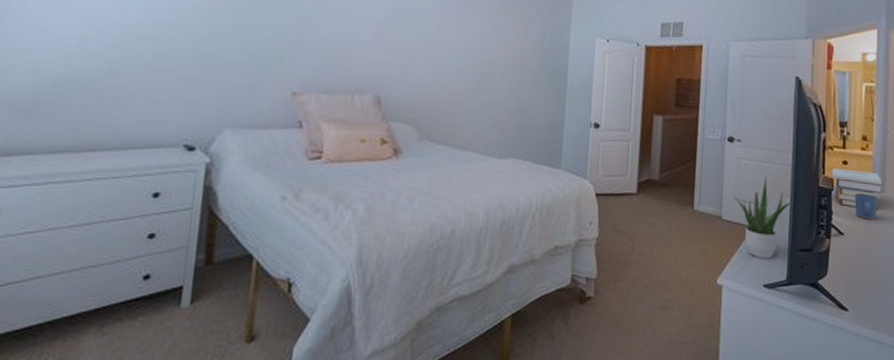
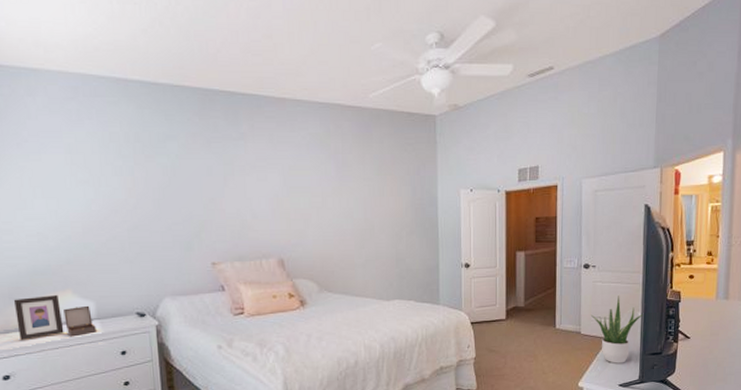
picture frame: none [20,112,87,168] -> present [13,295,64,341]
jewelry box: none [86,130,127,169] -> present [63,305,96,337]
books: present [831,168,882,211] -> none [678,282,726,316]
mug: present [854,193,878,220] -> none [700,302,722,324]

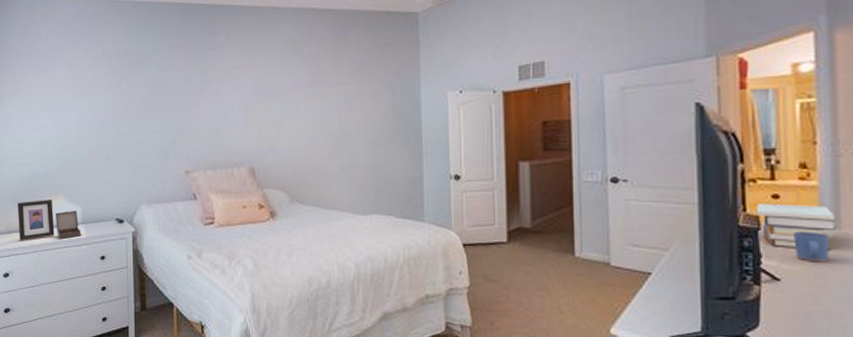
potted plant: present [590,295,643,363] -> none [623,218,702,308]
books: none [678,282,726,316] -> present [756,203,836,251]
mug: none [700,302,722,324] -> present [794,231,830,263]

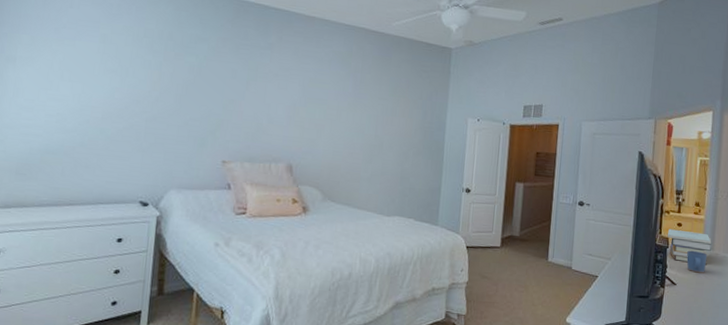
picture frame: present [17,200,55,241] -> none [18,174,66,217]
jewelry box: present [56,210,81,240] -> none [66,189,97,219]

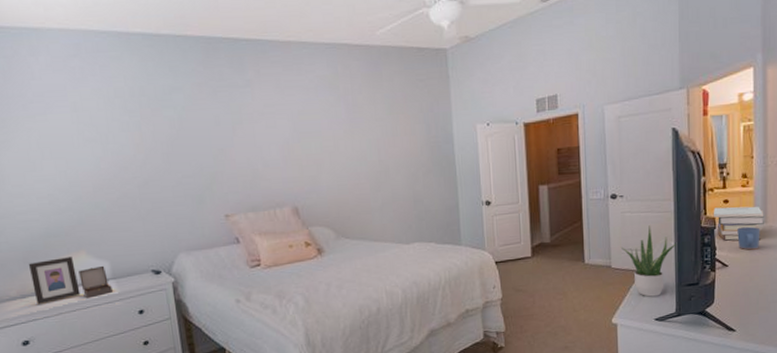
picture frame: none [18,174,66,217] -> present [28,257,81,305]
jewelry box: none [66,189,97,219] -> present [78,265,113,299]
potted plant: none [582,235,632,303] -> present [620,225,676,297]

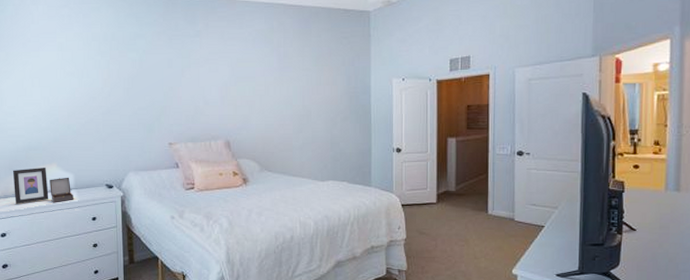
potted plant: present [620,225,676,297] -> none [524,183,582,253]
books: present [713,206,764,241] -> none [621,172,677,208]
mug: present [737,226,760,250] -> none [647,193,672,217]

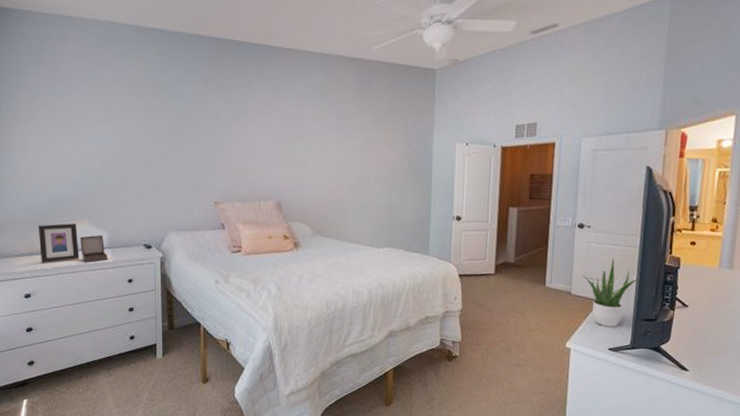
potted plant: none [524,183,582,253] -> present [582,258,638,327]

